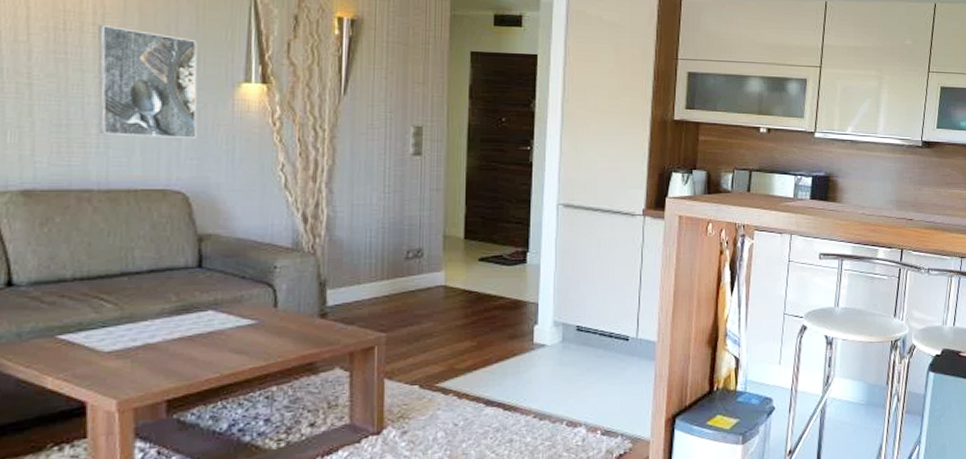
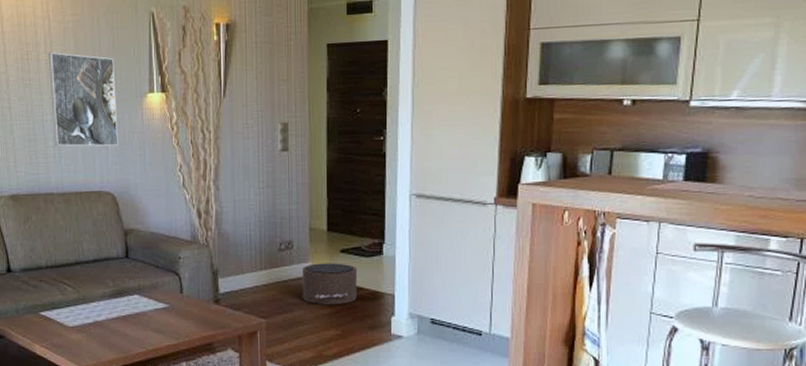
pouf: none [432,271,498,315] -> present [302,263,358,304]

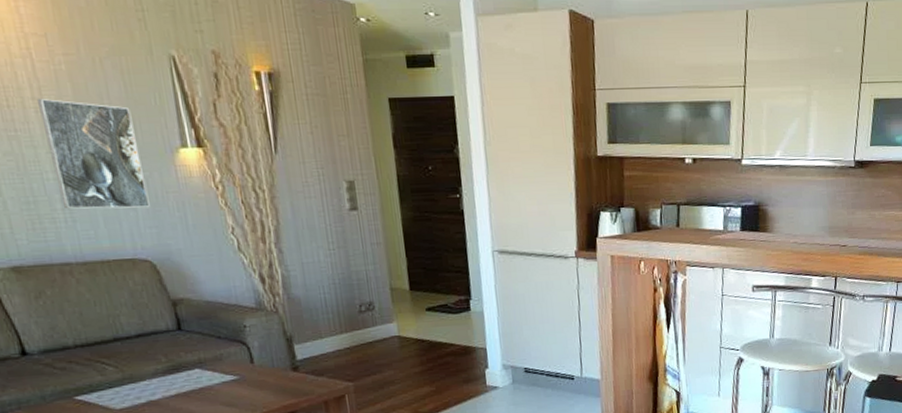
pouf: present [302,263,358,304] -> none [387,321,448,364]

